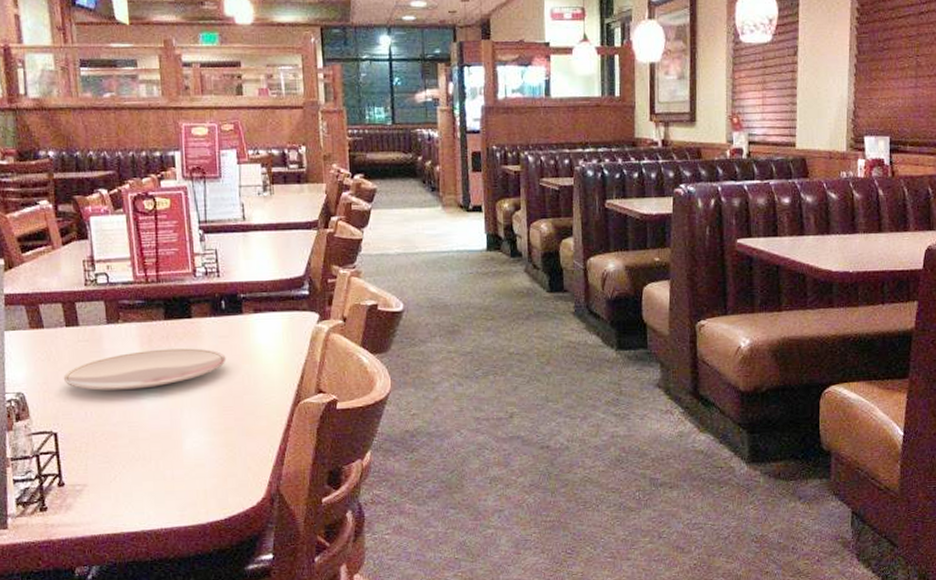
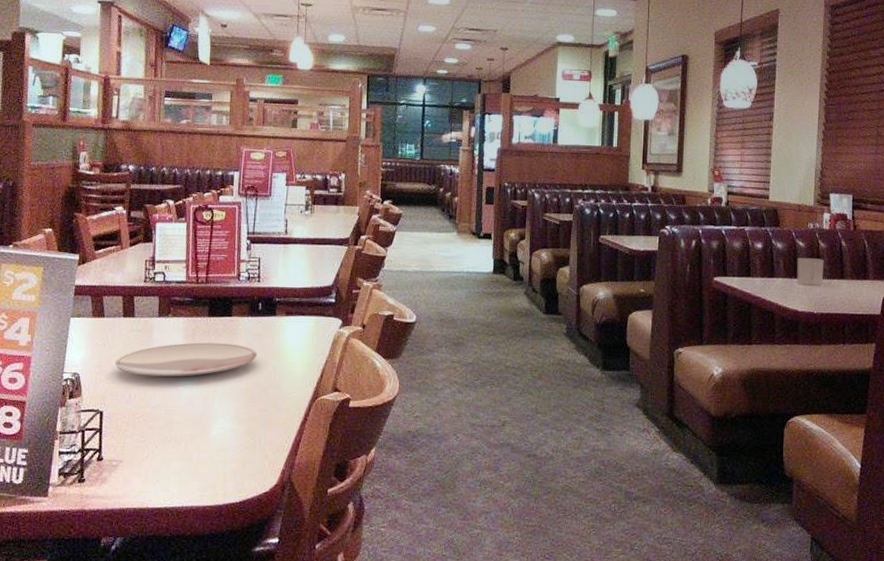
mug: none [829,211,860,243] -> present [797,258,824,287]

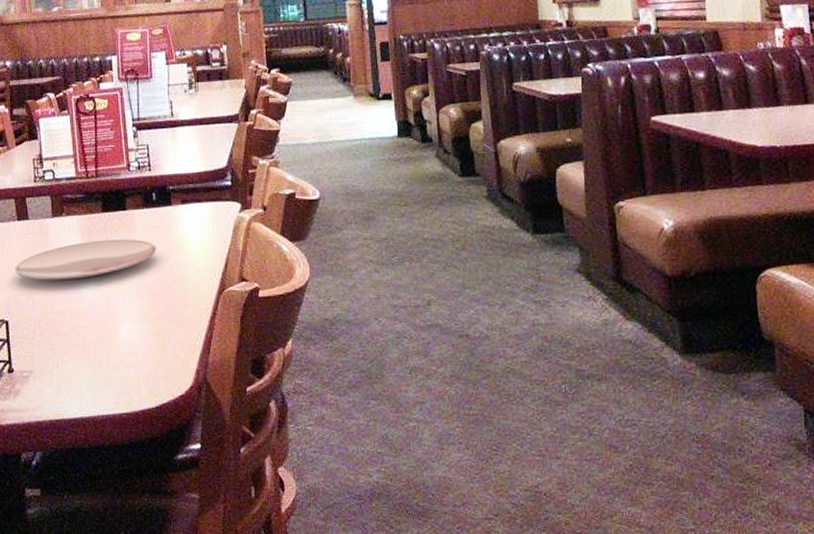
mug: present [797,258,824,287] -> none [749,82,784,117]

